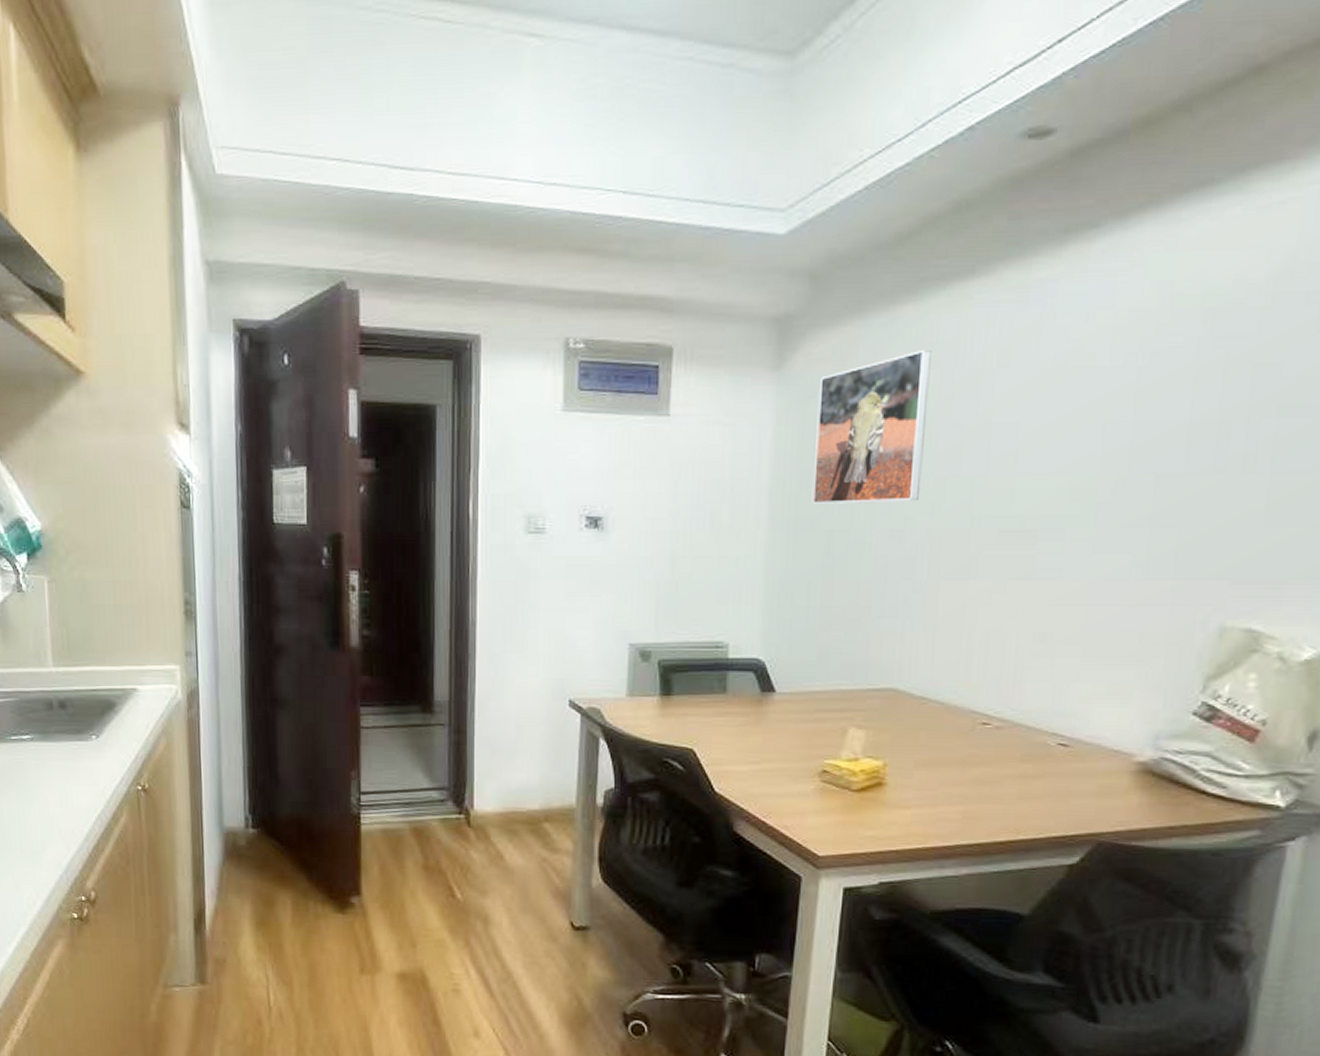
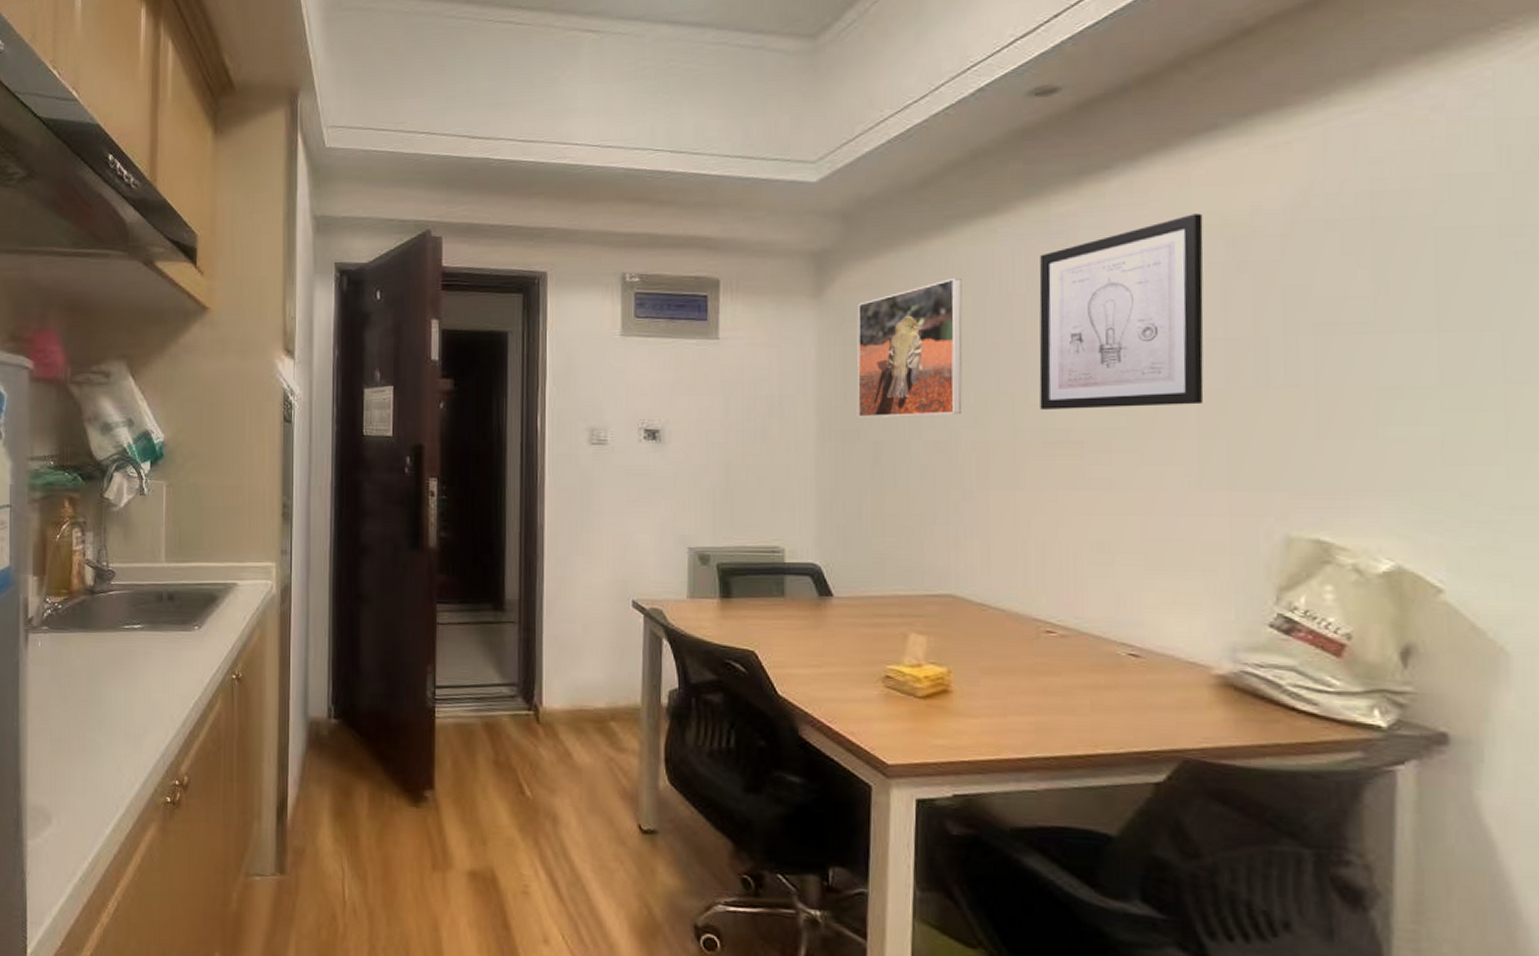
wall art: none [999,281,1185,496] -> present [1039,213,1204,410]

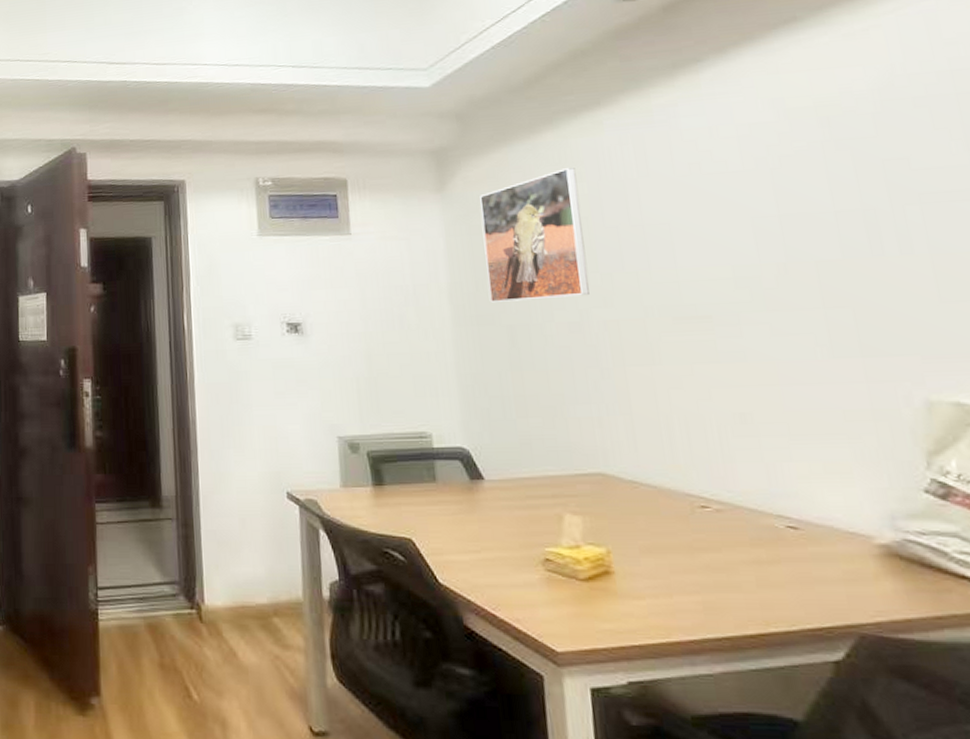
wall art: present [1039,213,1204,410] -> none [646,97,822,287]

